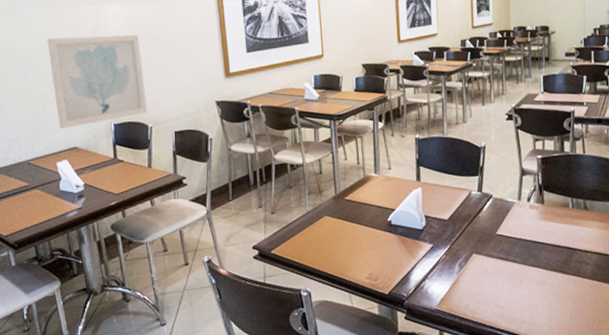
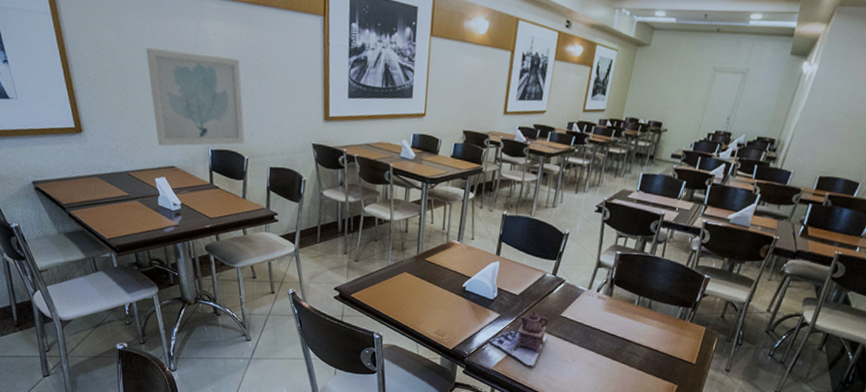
teapot: none [426,235,488,299] -> present [488,311,549,367]

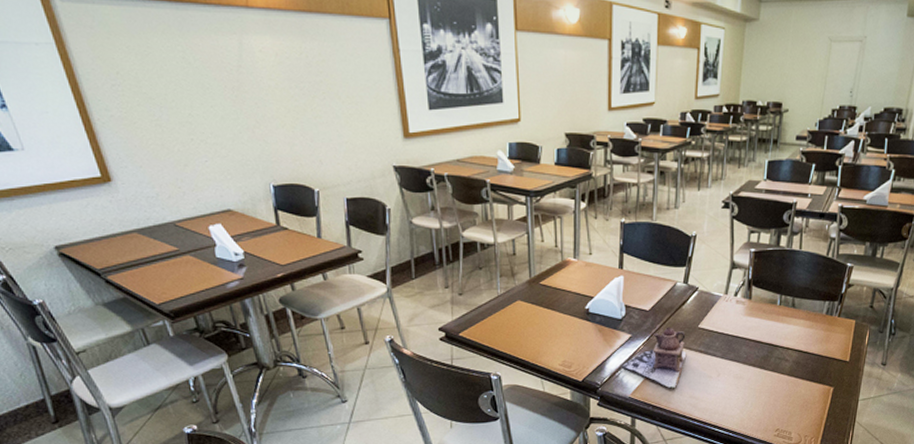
wall art: present [146,48,245,146] -> none [179,74,313,187]

